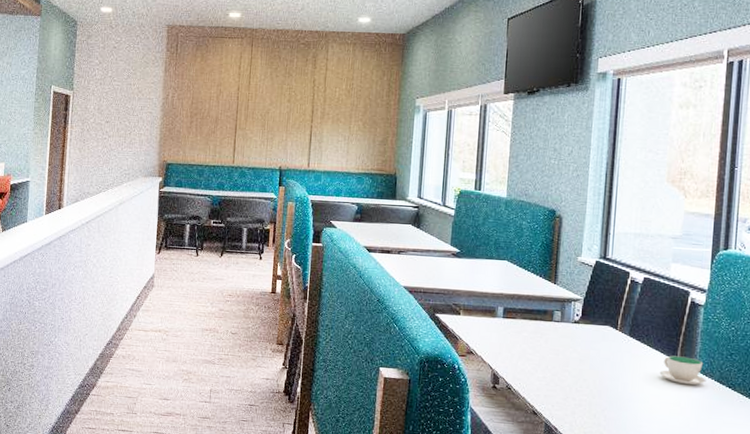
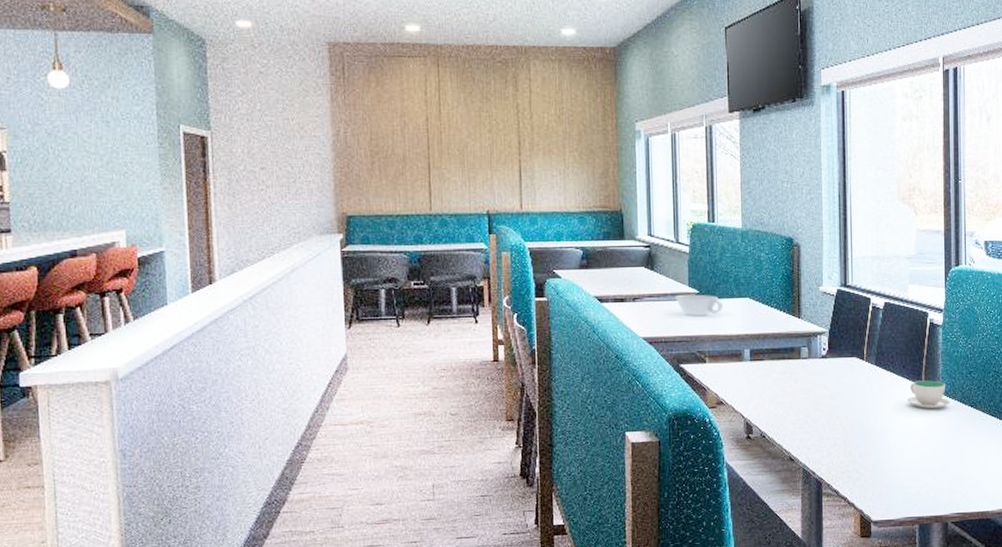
cup: none [437,251,482,275] -> present [676,294,723,318]

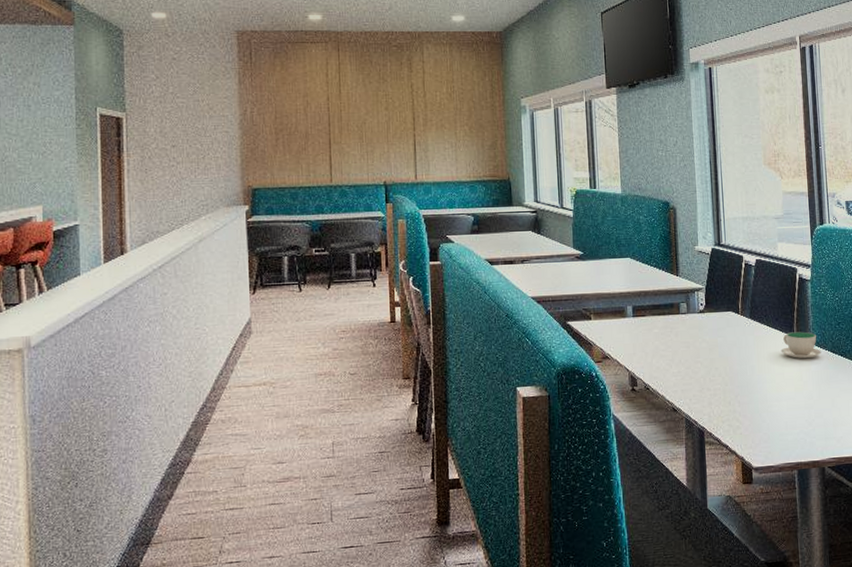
cup: present [676,294,723,318] -> none [561,255,606,278]

